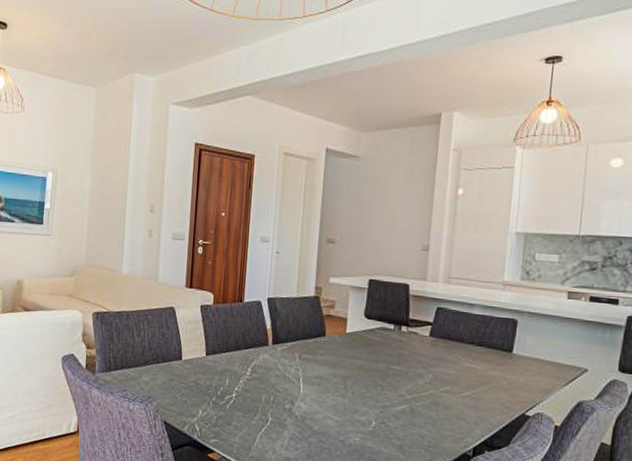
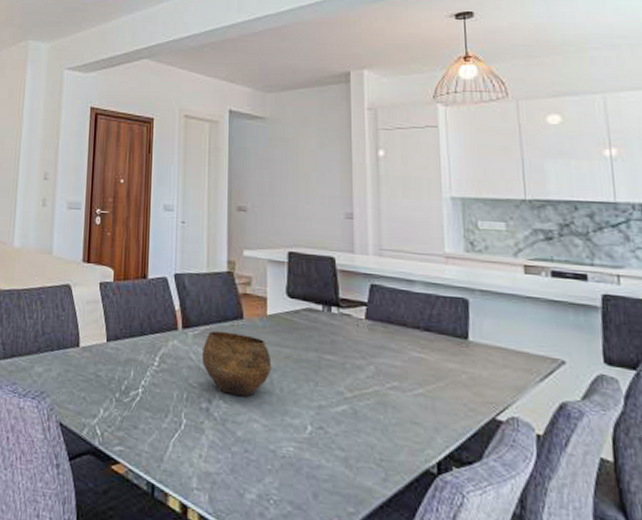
bowl: none [287,346,347,400] -> present [201,331,272,397]

